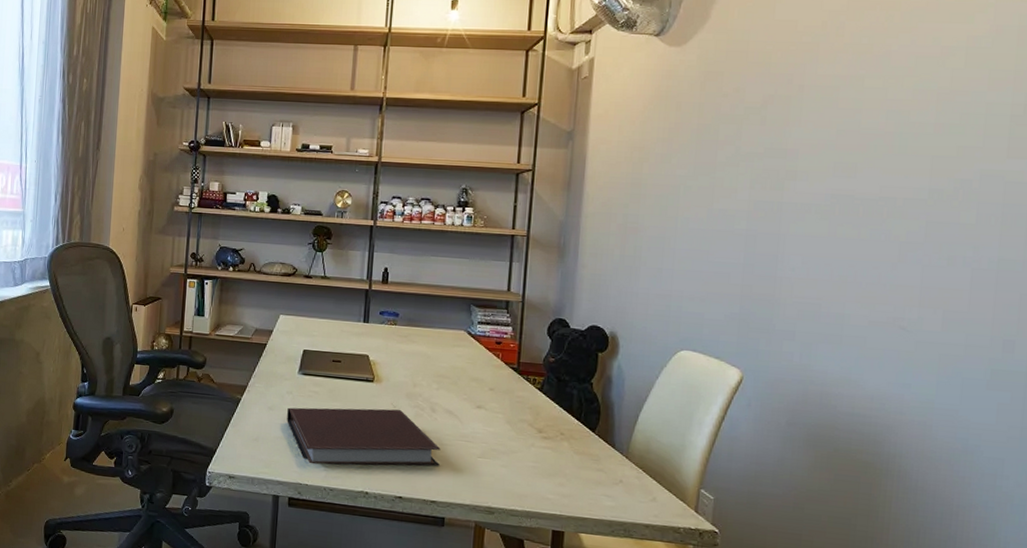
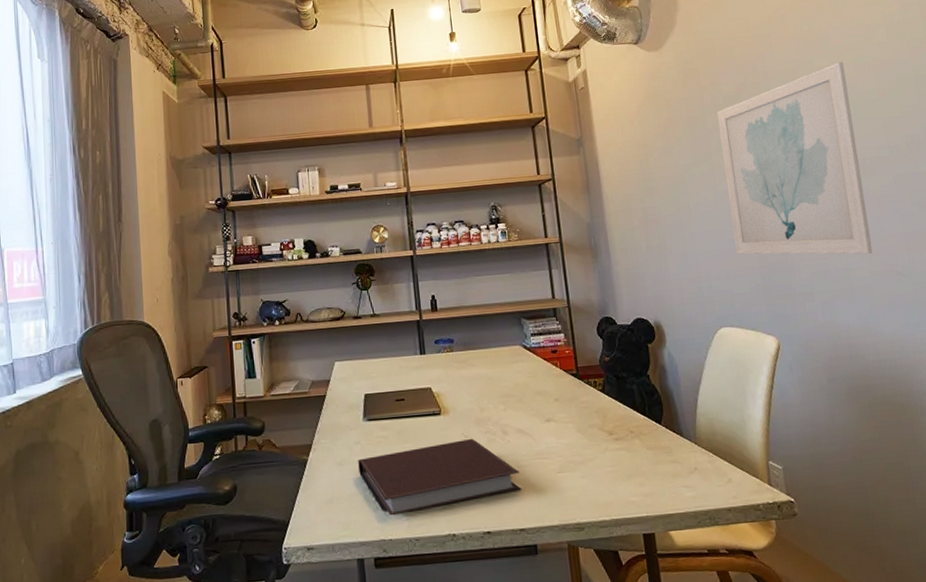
wall art: none [717,85,901,302] -> present [716,62,873,255]

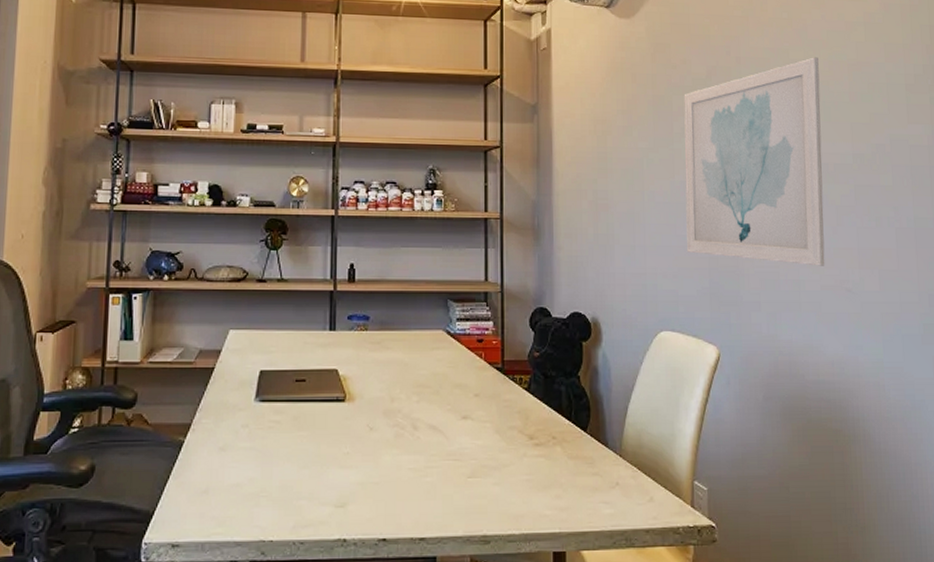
notebook: present [358,438,521,516] -> none [243,431,426,514]

